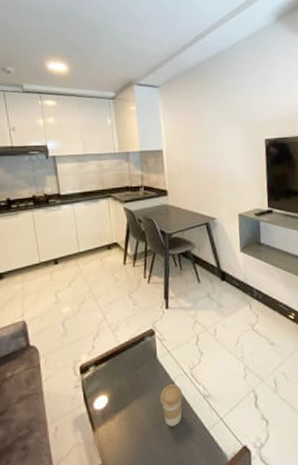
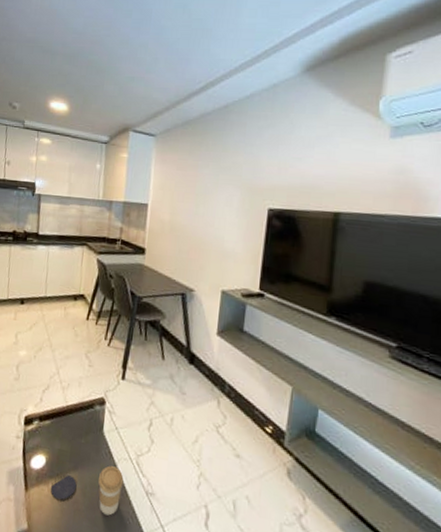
coaster: none [117,404,142,428] -> present [50,475,77,500]

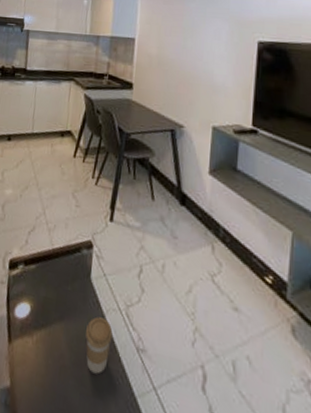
coaster: present [50,475,77,500] -> none [34,326,63,354]

